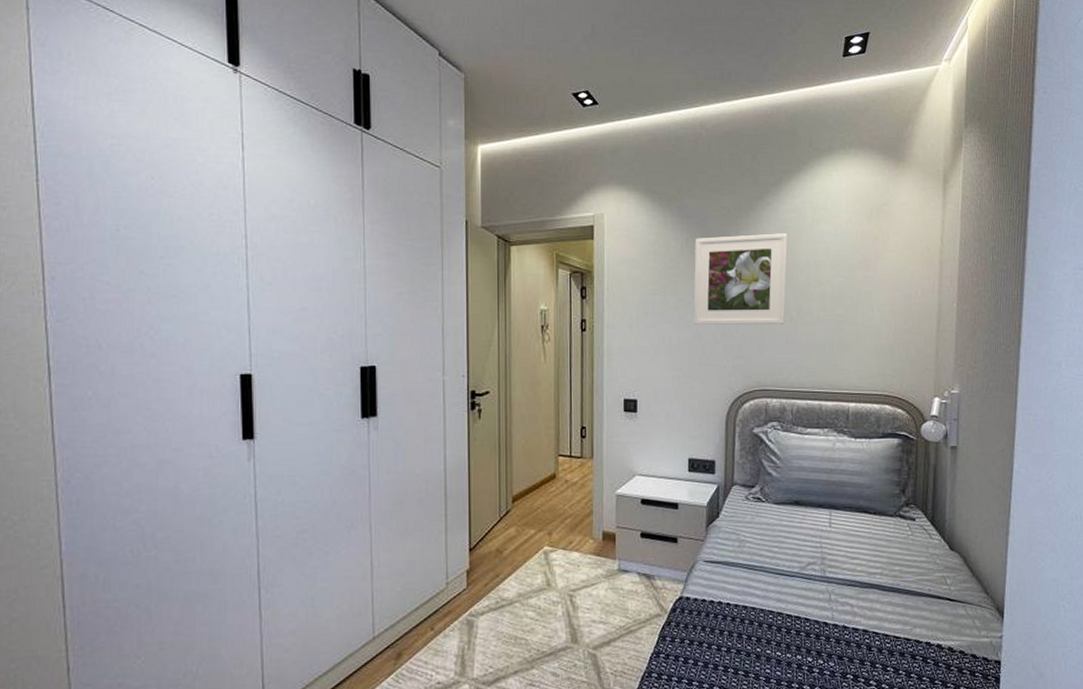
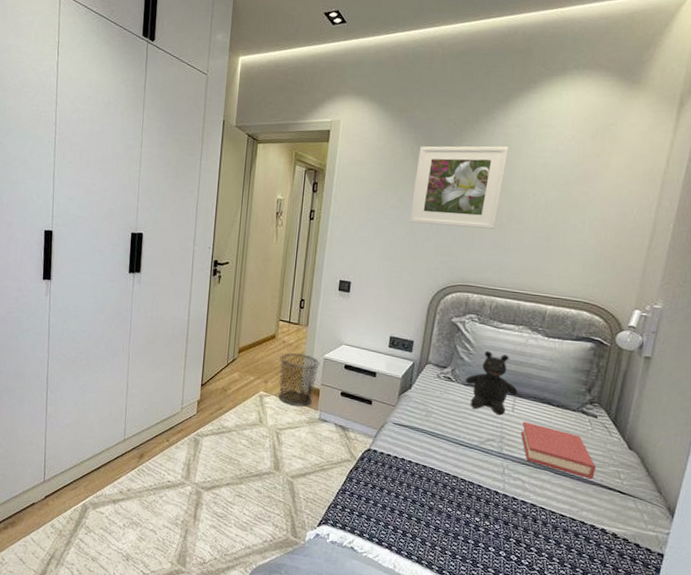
waste bin: none [564,492,612,560] -> present [279,353,320,408]
teddy bear: none [776,461,833,534] -> present [465,351,518,416]
hardback book: none [842,536,922,591] -> present [521,421,596,479]

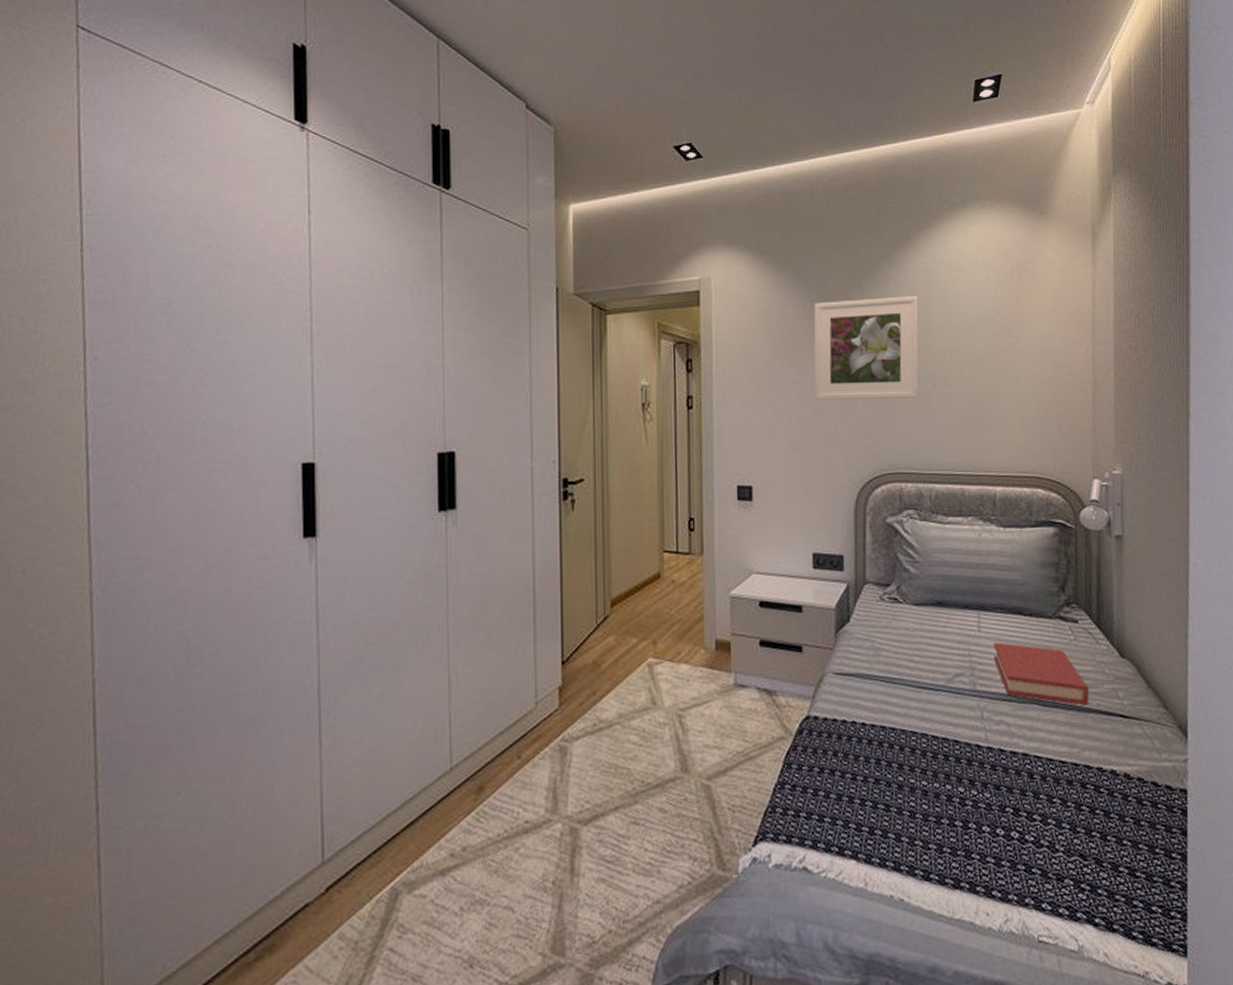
waste bin: present [279,353,320,408] -> none [670,593,726,673]
teddy bear: present [465,351,518,416] -> none [915,555,981,639]

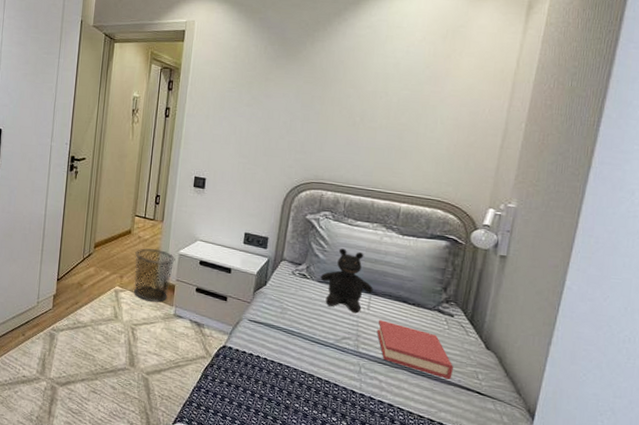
waste bin: none [670,593,726,673] -> present [134,248,175,303]
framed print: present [814,296,919,400] -> none [263,46,360,127]
teddy bear: none [915,555,981,639] -> present [320,248,373,314]

